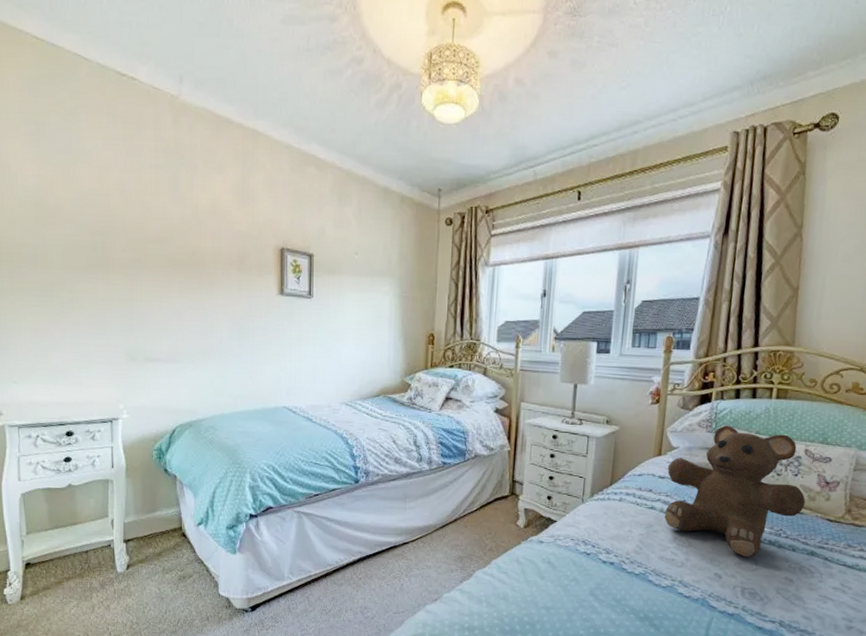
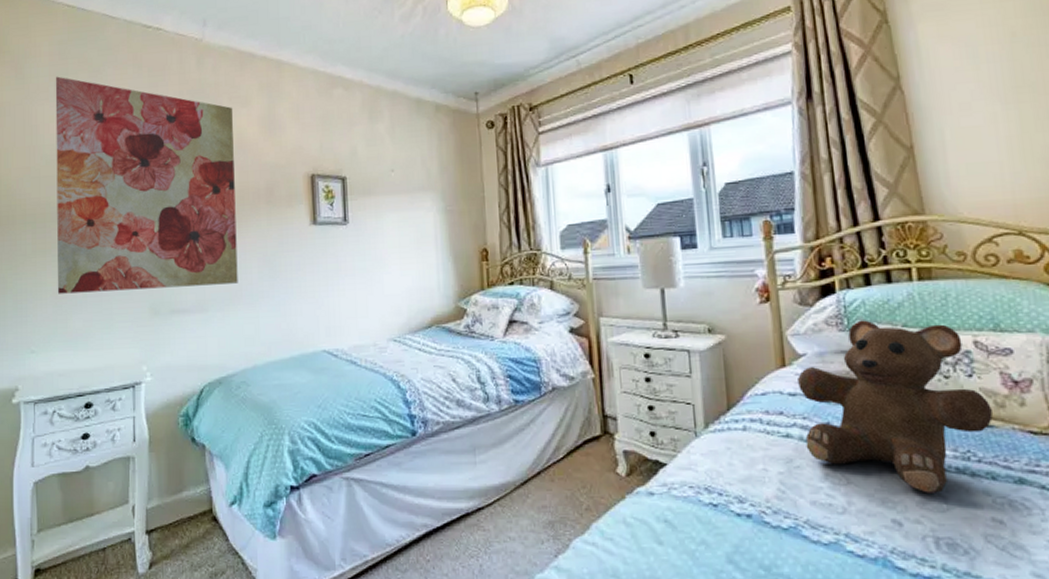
wall art: none [25,114,209,340] -> present [55,76,238,294]

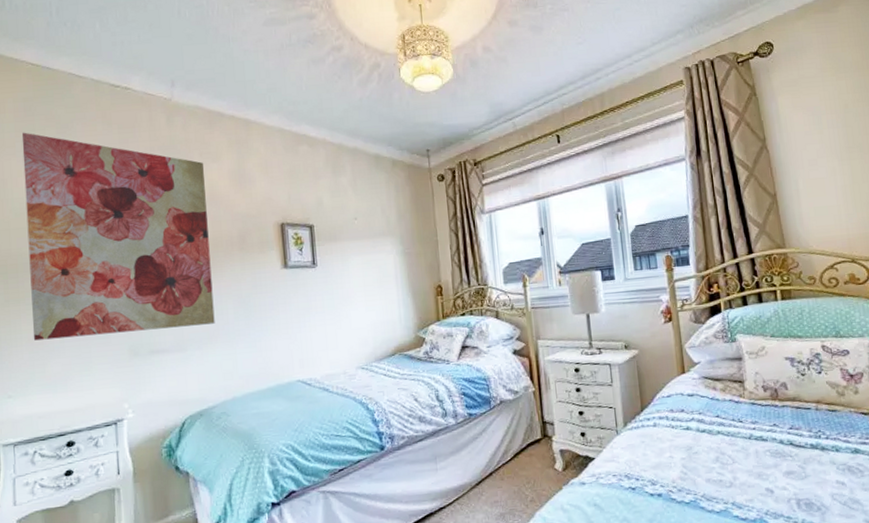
teddy bear: present [798,320,993,493] -> none [694,333,836,466]

